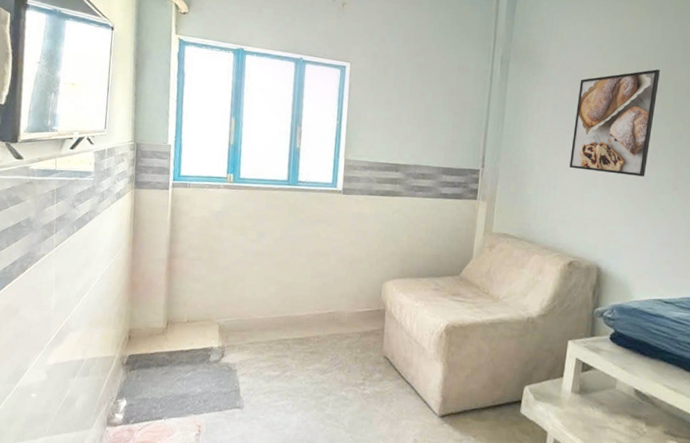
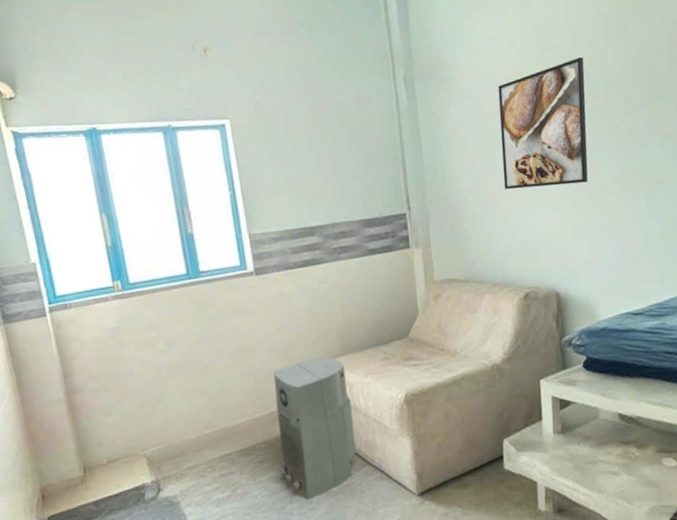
air purifier: none [325,274,400,397] -> present [273,356,357,501]

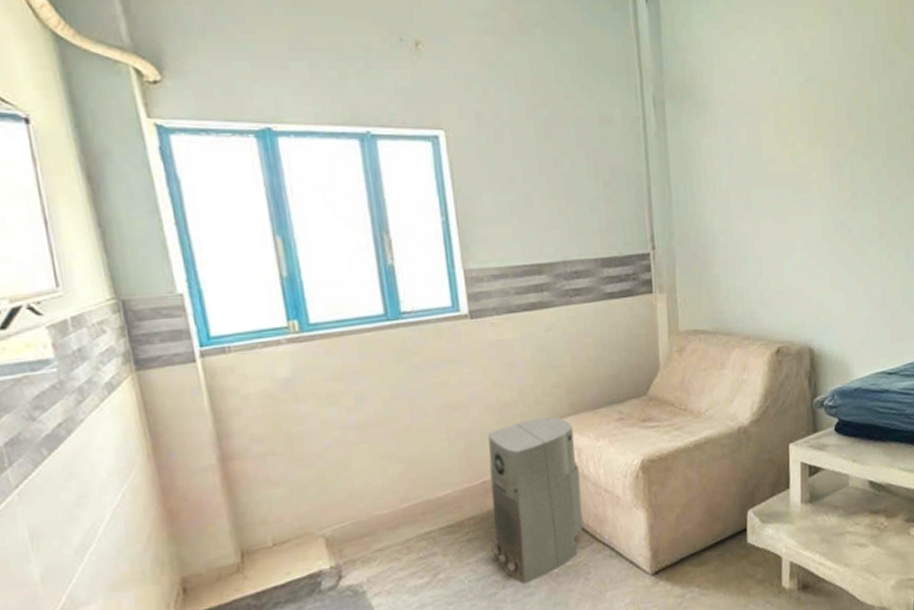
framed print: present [497,57,588,190] -> none [756,91,848,233]

